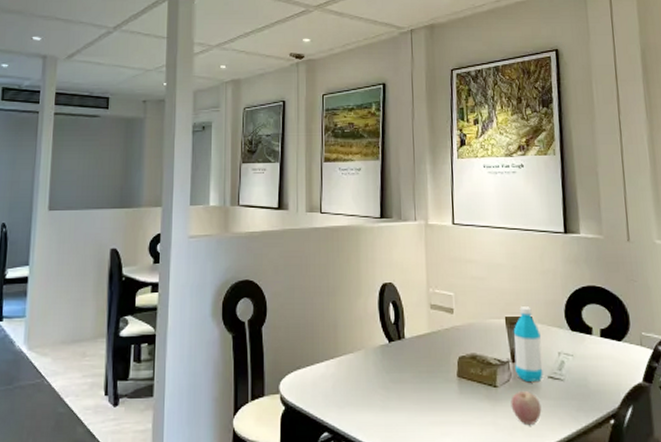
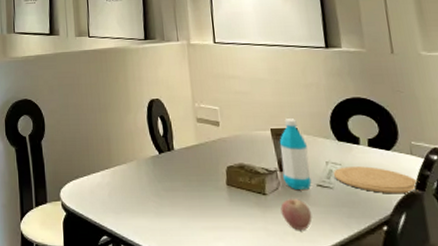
plate: none [564,357,648,387] -> present [333,166,420,194]

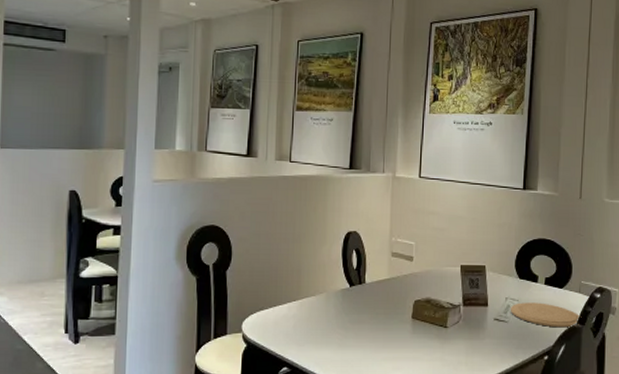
water bottle: present [279,119,312,189] -> none [465,256,491,323]
apple: present [280,199,312,230] -> none [458,332,485,360]

